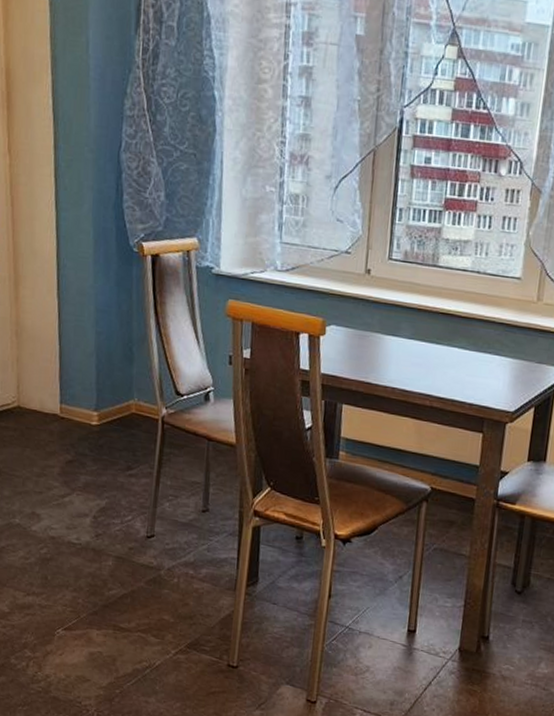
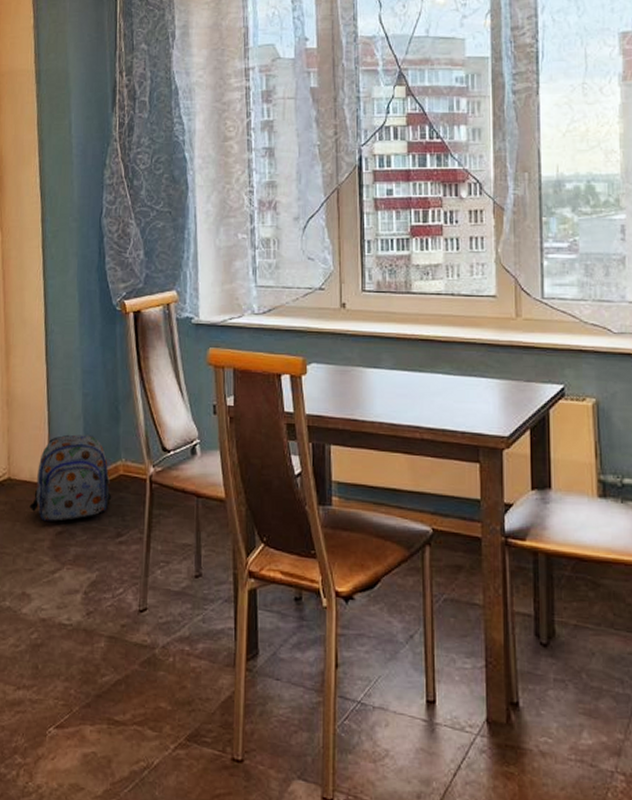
backpack: none [39,370,123,451] -> present [29,434,112,521]

